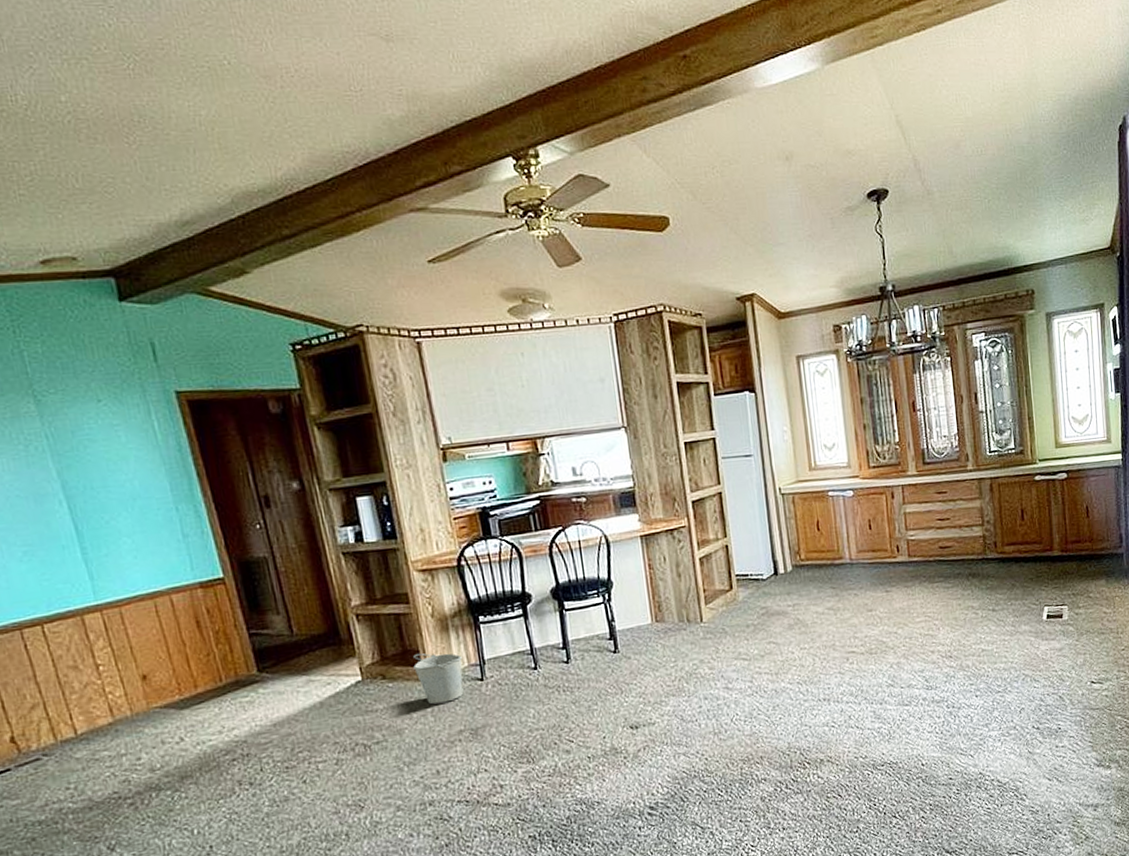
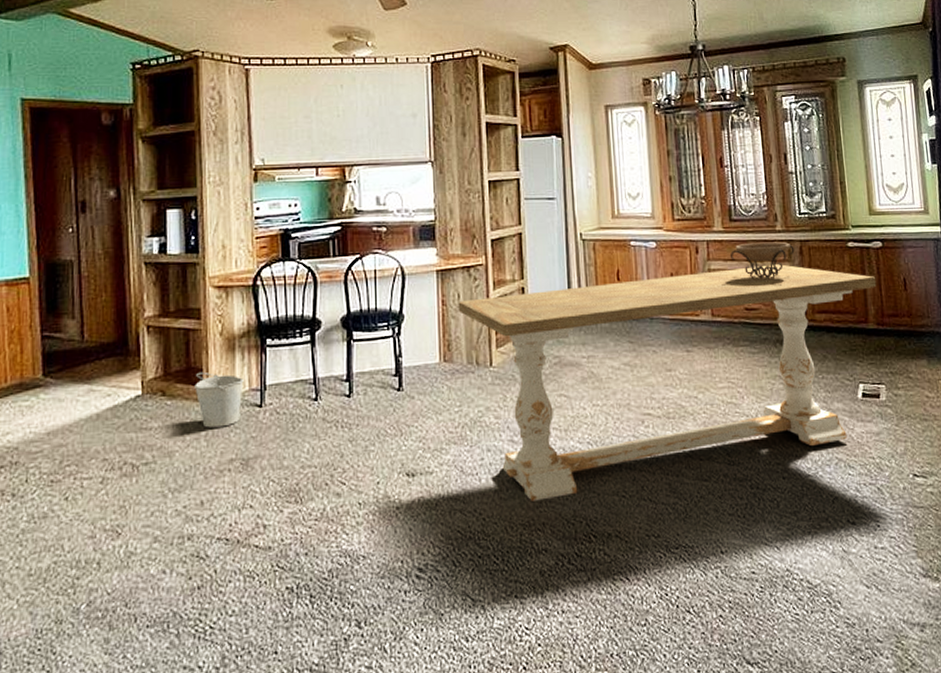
dining table: none [664,502,1061,739] -> present [458,264,877,501]
decorative bowl: none [924,481,985,519] -> present [730,242,795,279]

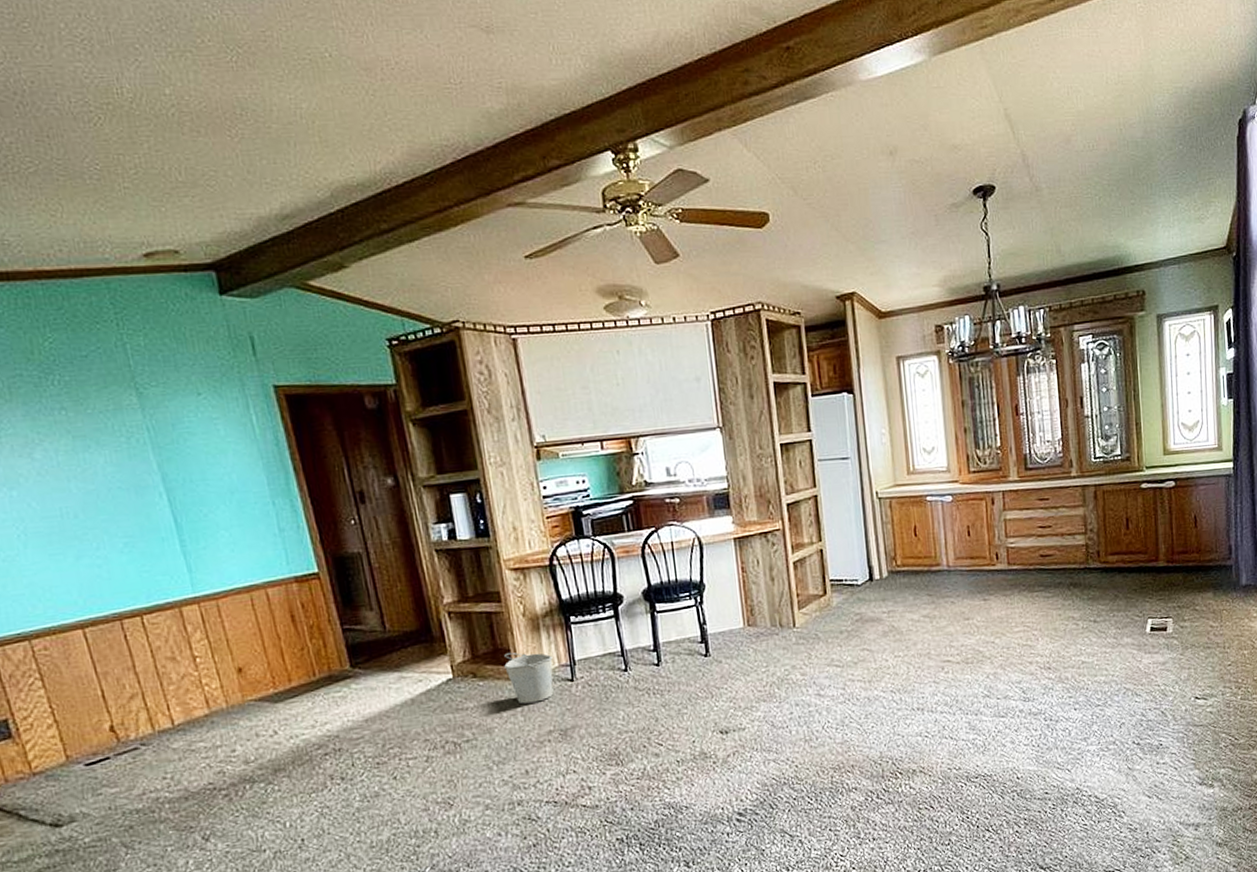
dining table: present [458,264,877,501] -> none [758,510,1168,747]
decorative bowl: present [730,242,795,279] -> none [1025,488,1089,526]

